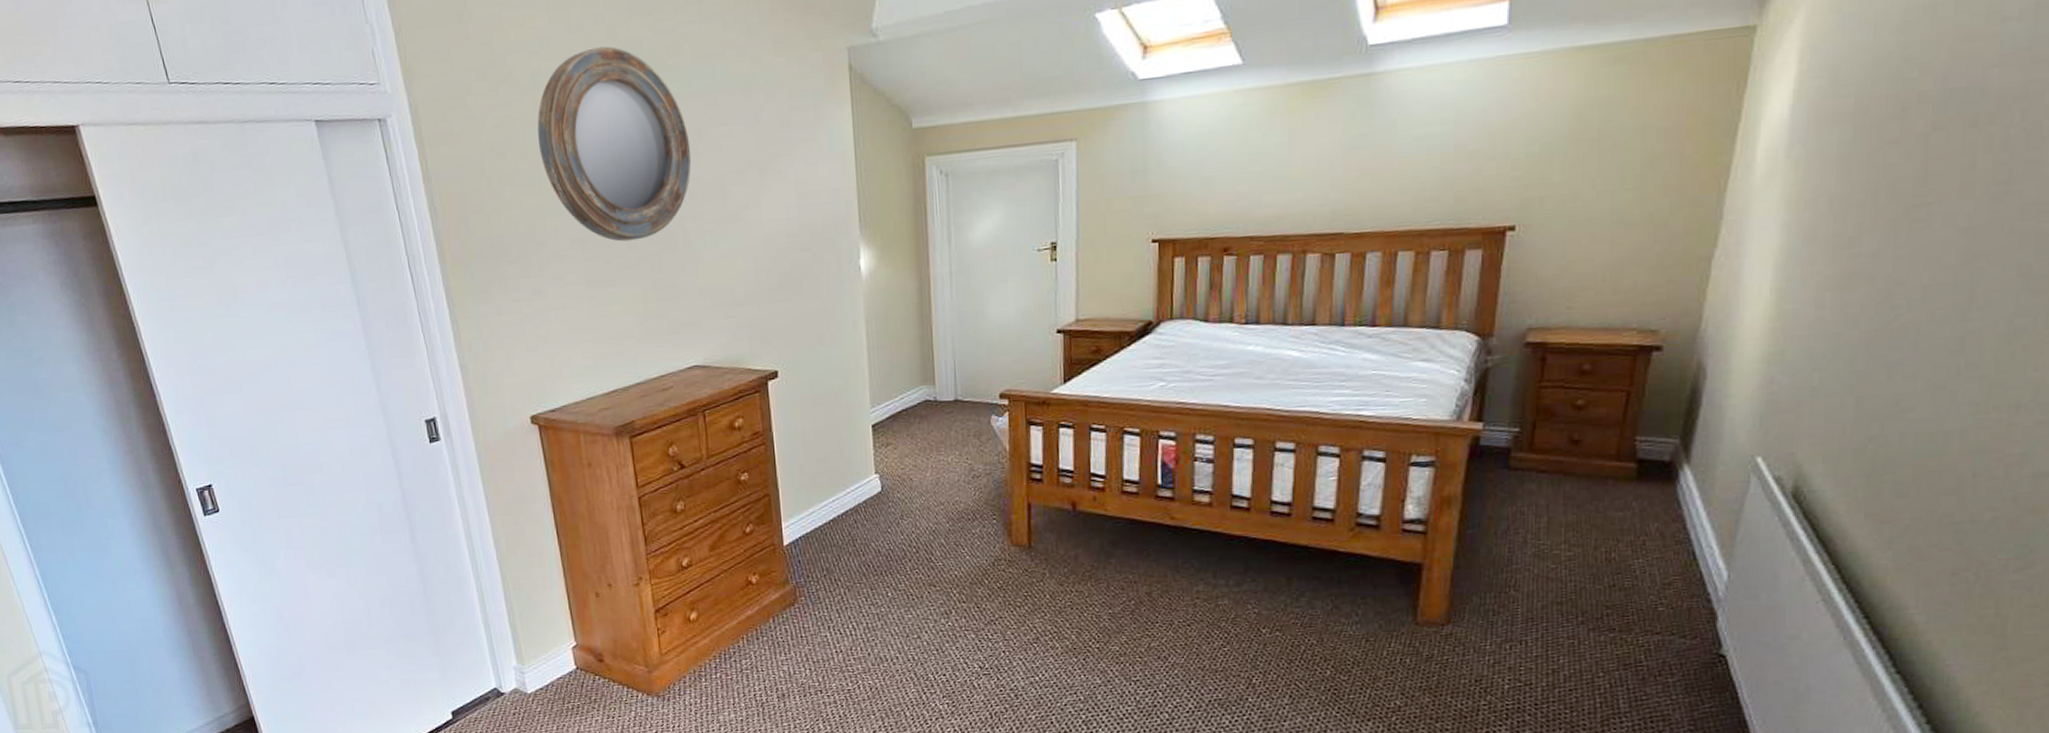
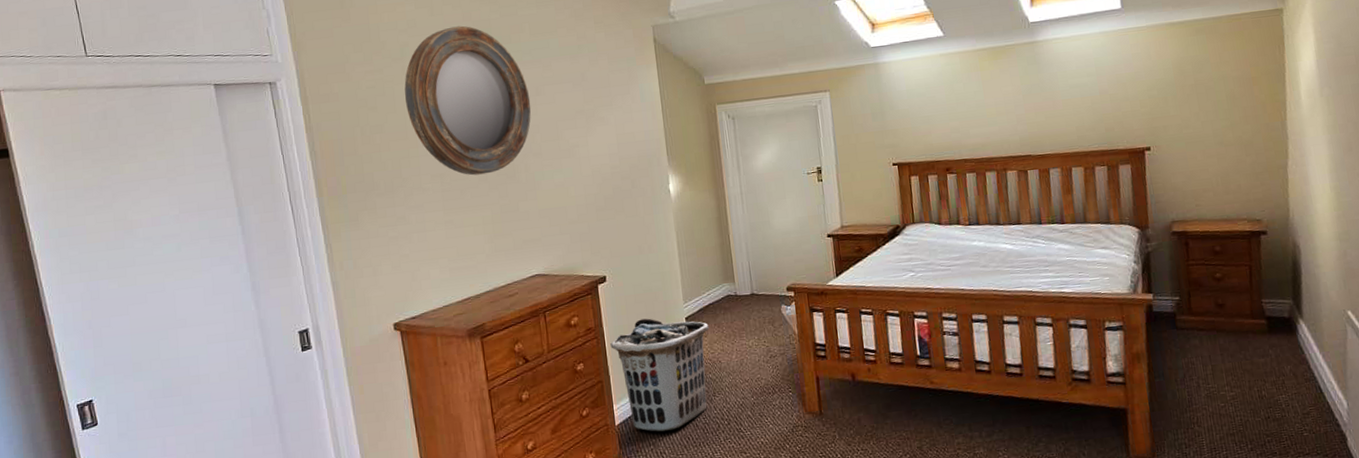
clothes hamper: none [780,423,900,556] -> present [610,318,709,432]

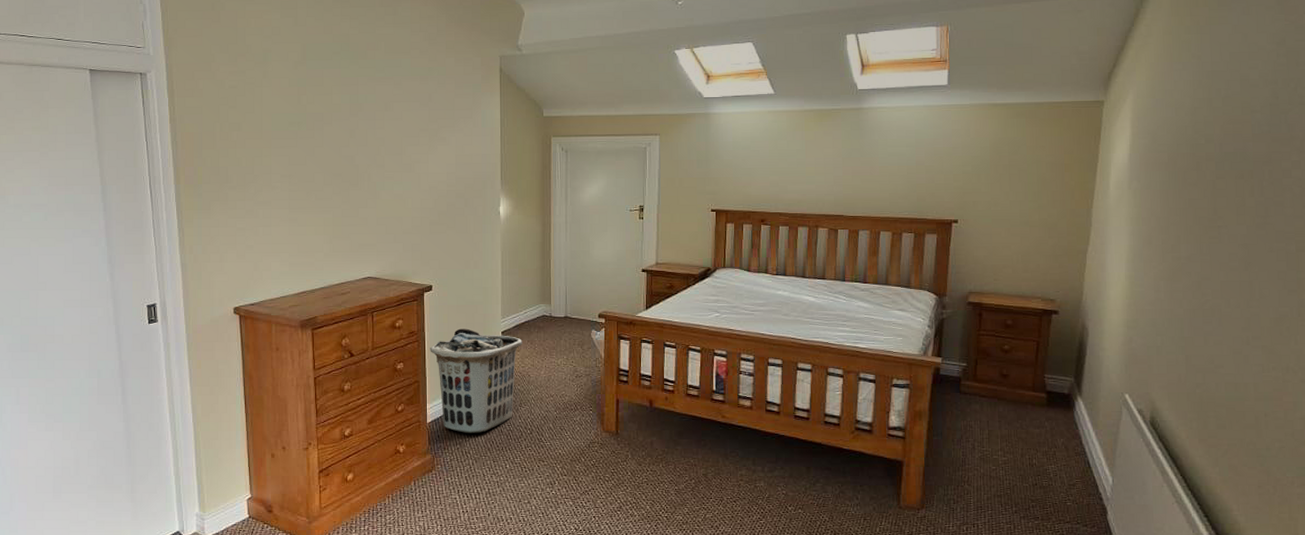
home mirror: present [404,26,531,176] -> none [264,38,379,179]

